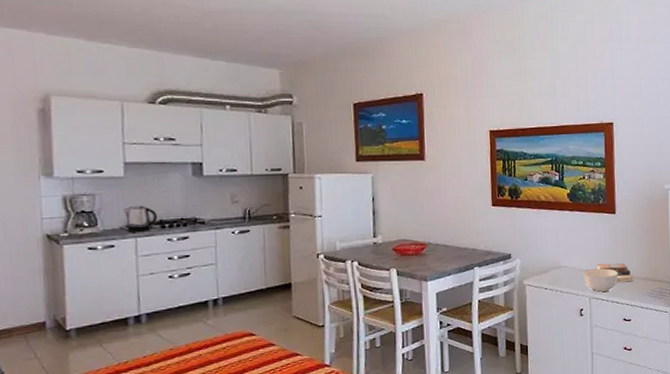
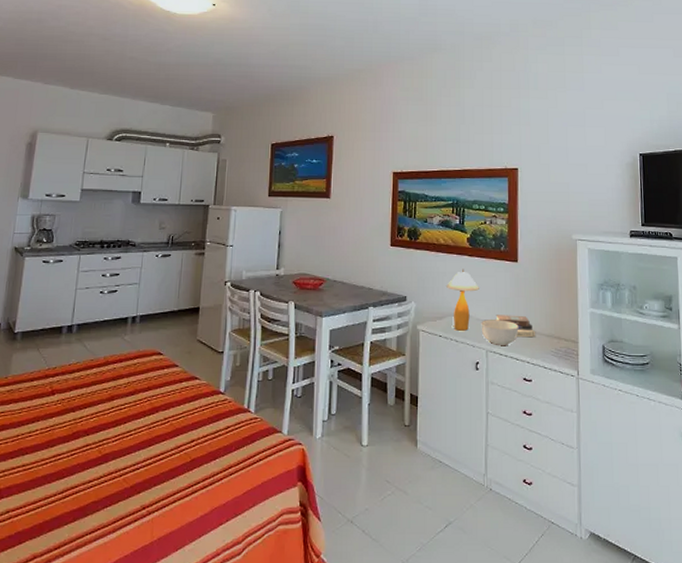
kettle: present [123,205,158,232] -> none [74,226,100,250]
table lamp: none [548,223,581,282] -> present [445,268,479,331]

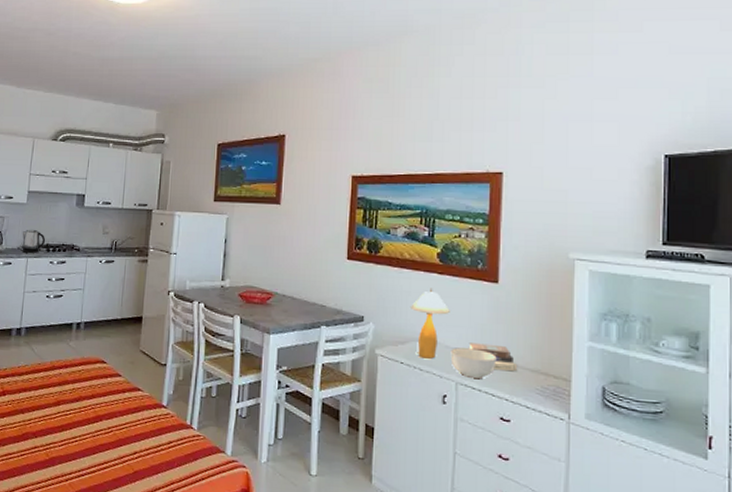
kettle: none [74,226,100,250] -> present [22,229,46,253]

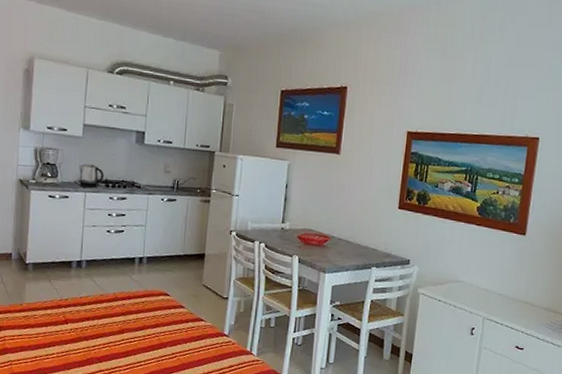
table lamp: present [409,288,450,359] -> none [450,237,484,298]
bowl: present [450,347,497,380] -> none [480,289,518,316]
books: present [468,343,518,372] -> none [496,285,534,310]

